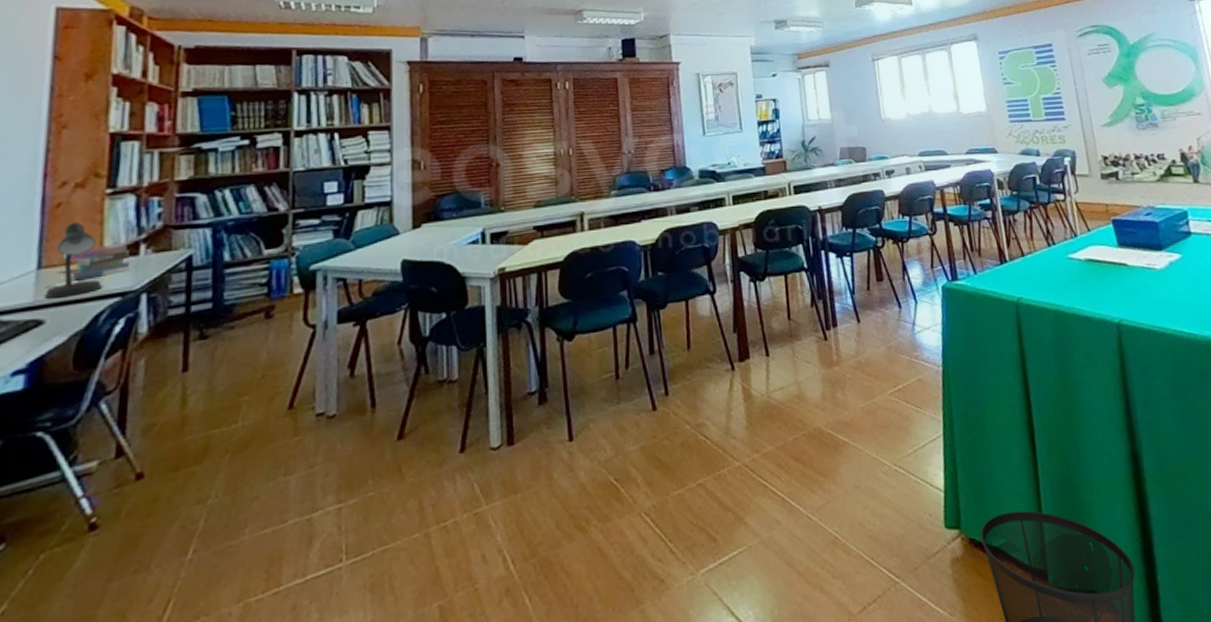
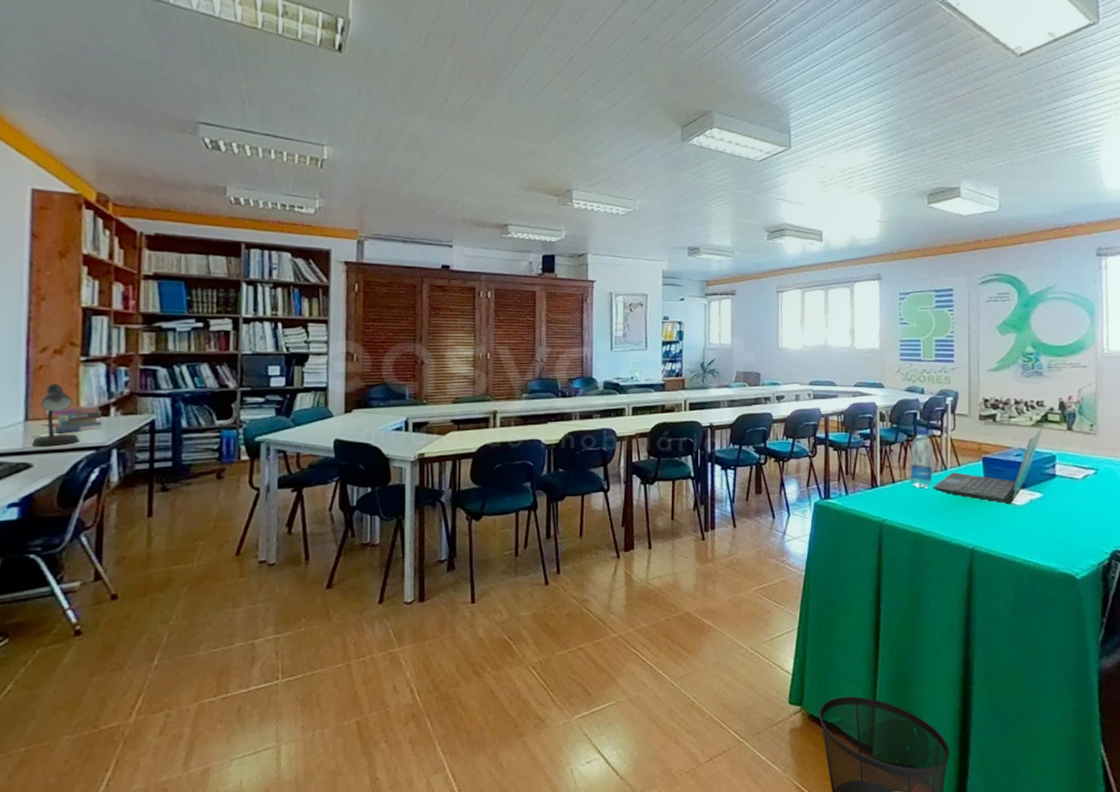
bottle: none [1035,193,1064,260] -> present [910,428,933,489]
laptop computer: none [1066,182,1169,268] -> present [933,428,1043,503]

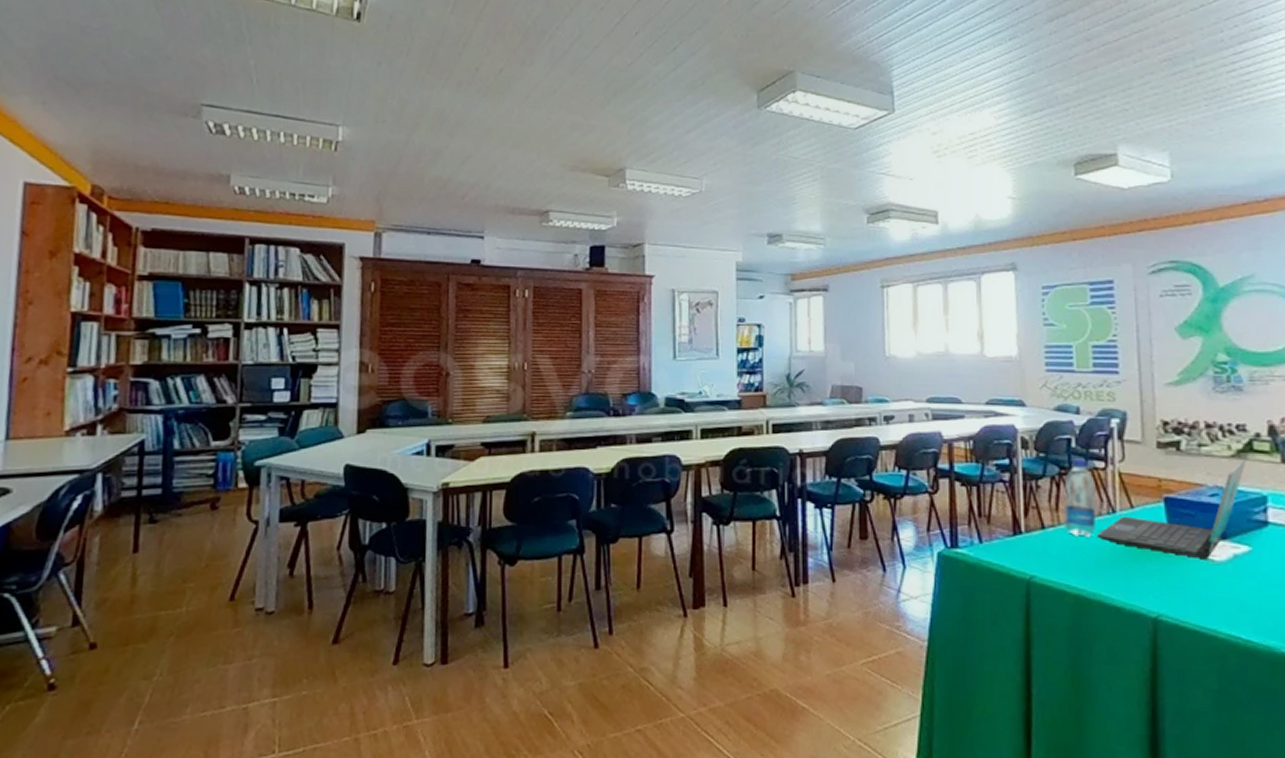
desk lamp: present [31,383,80,447] -> none [11,397,63,469]
books: present [39,405,102,434] -> none [20,422,88,455]

